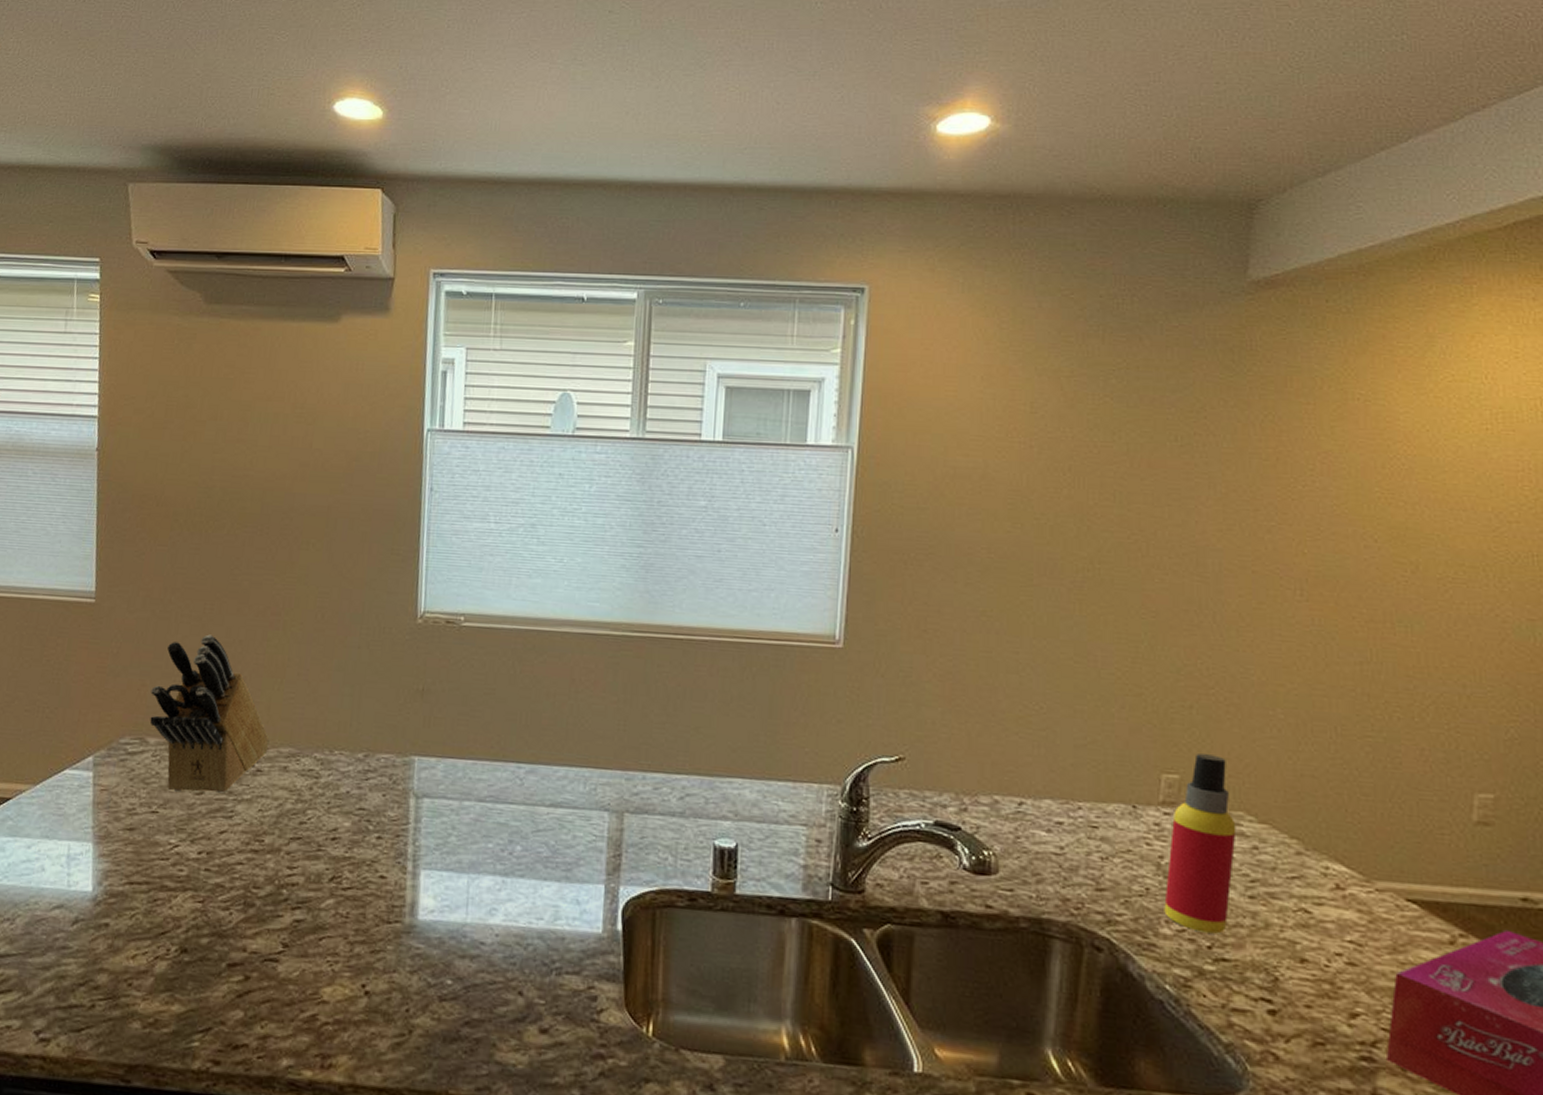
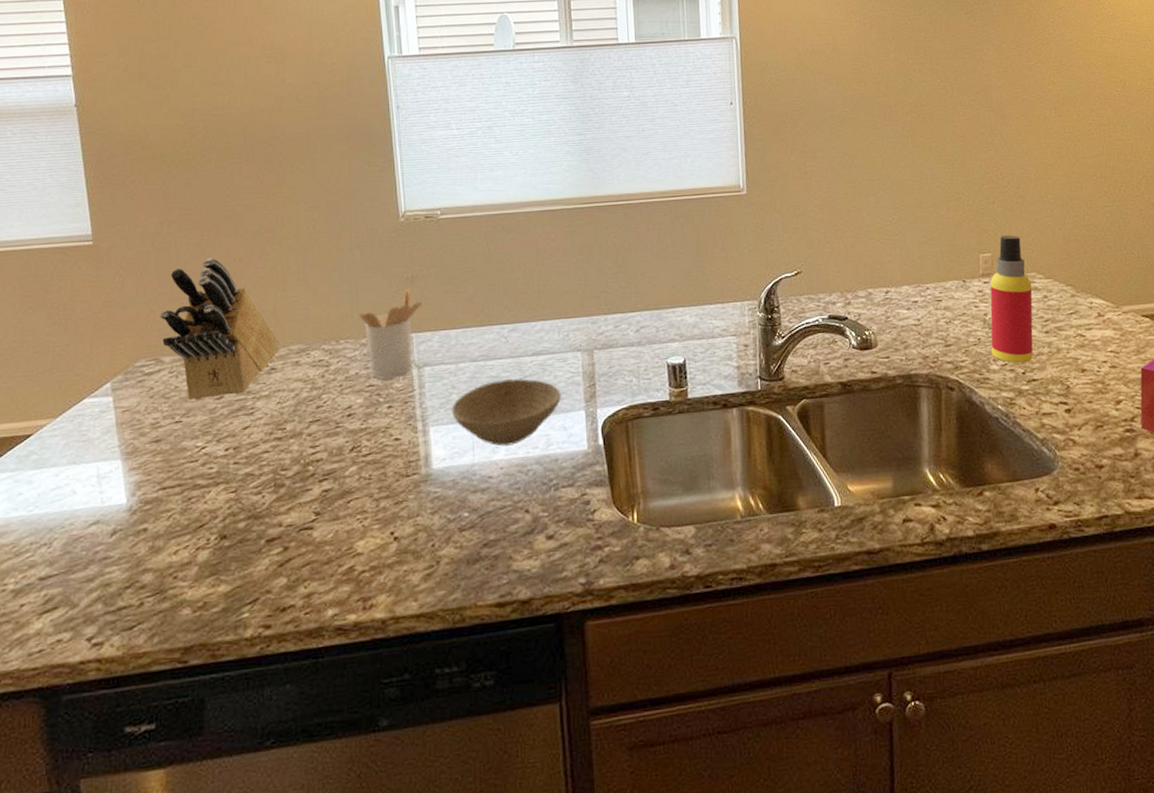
utensil holder: none [358,702,430,805] -> present [359,288,422,379]
bowl: none [447,829,578,911] -> present [451,378,561,446]

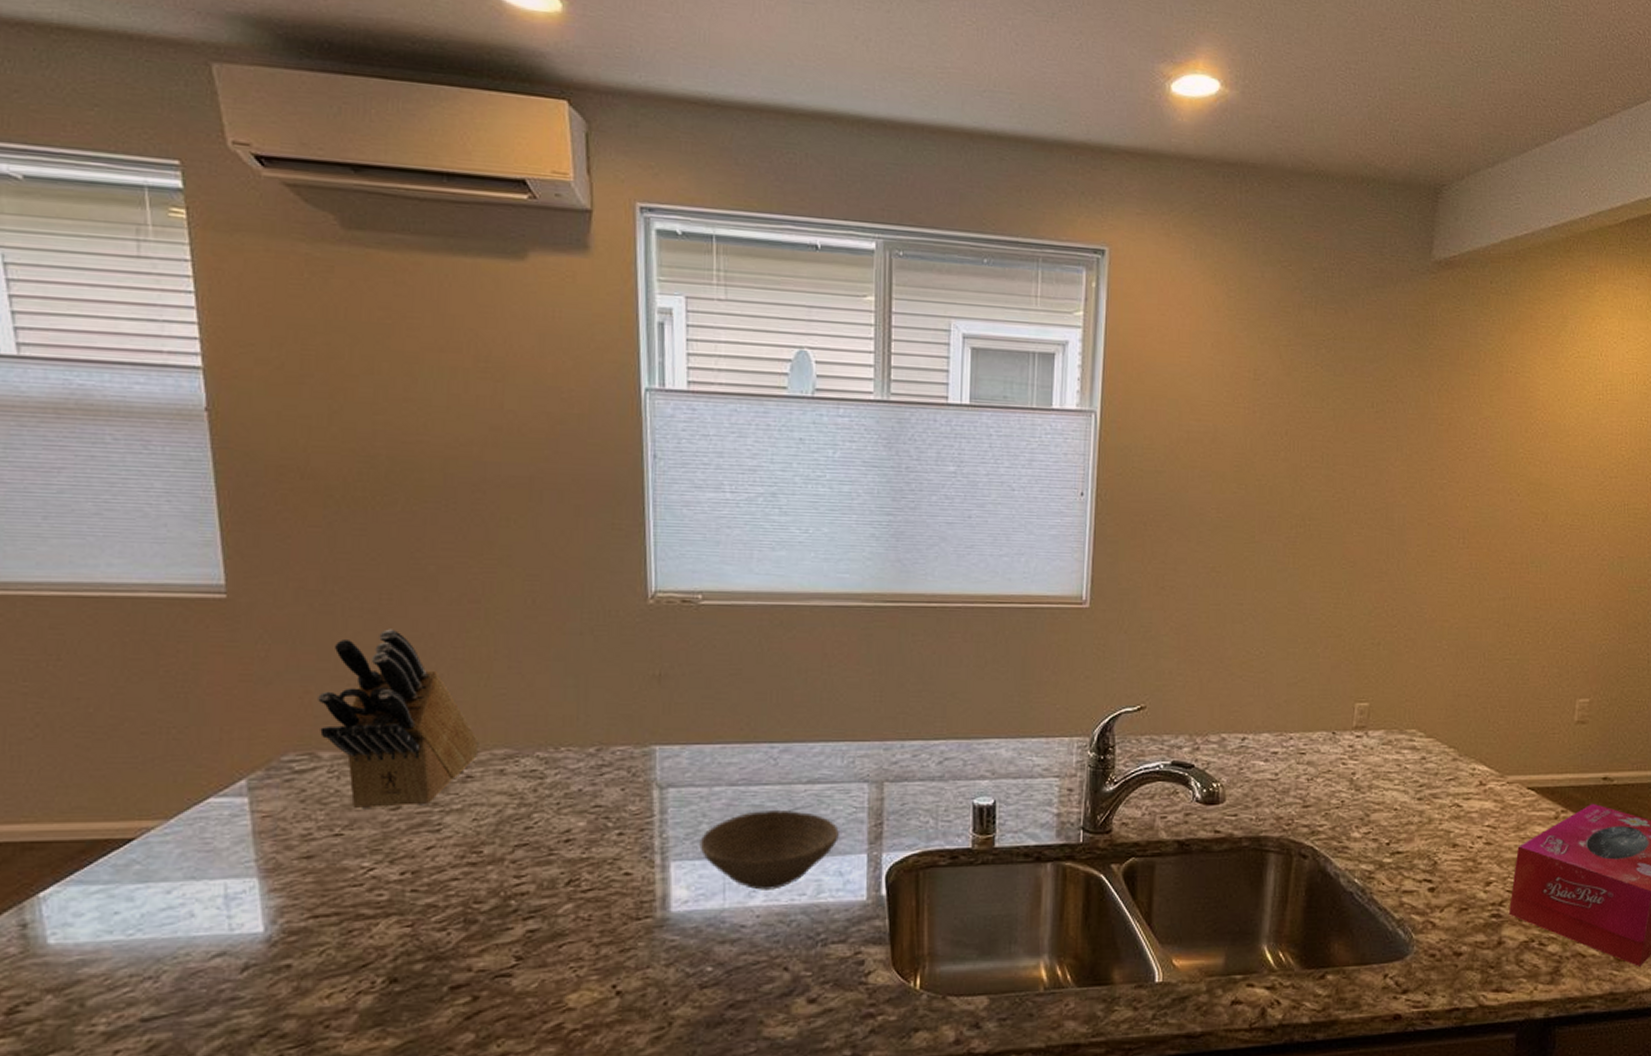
utensil holder: present [359,288,422,379] -> none [587,689,670,799]
spray bottle: present [990,235,1034,364] -> none [1355,683,1410,832]

